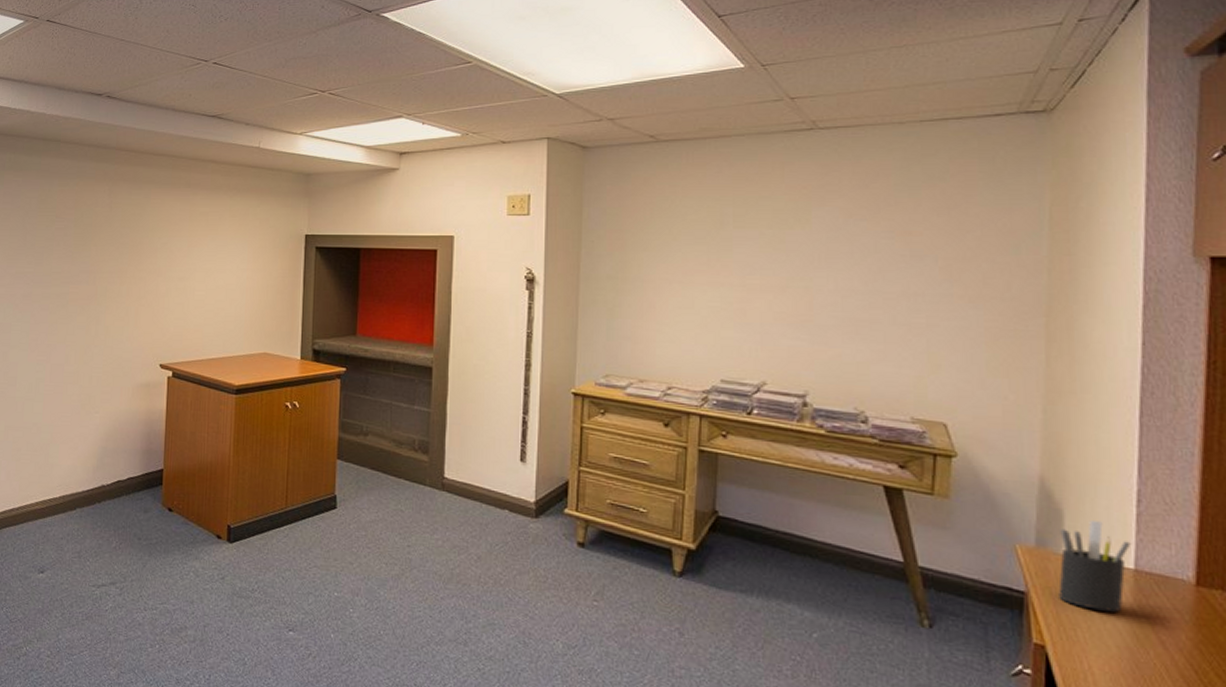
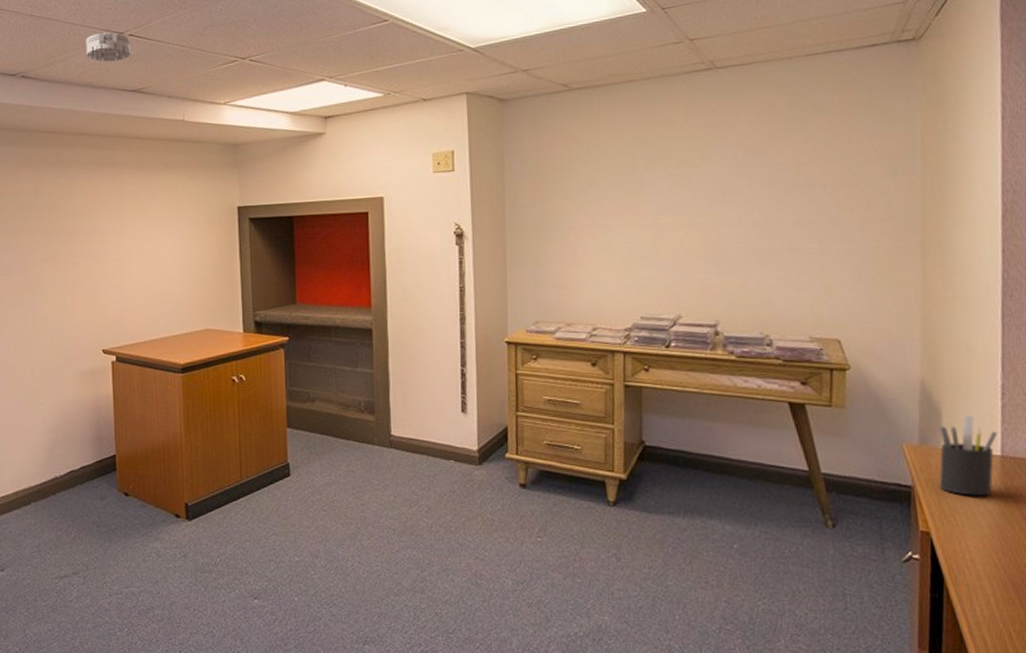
smoke detector: none [171,59,214,87] -> present [86,31,131,62]

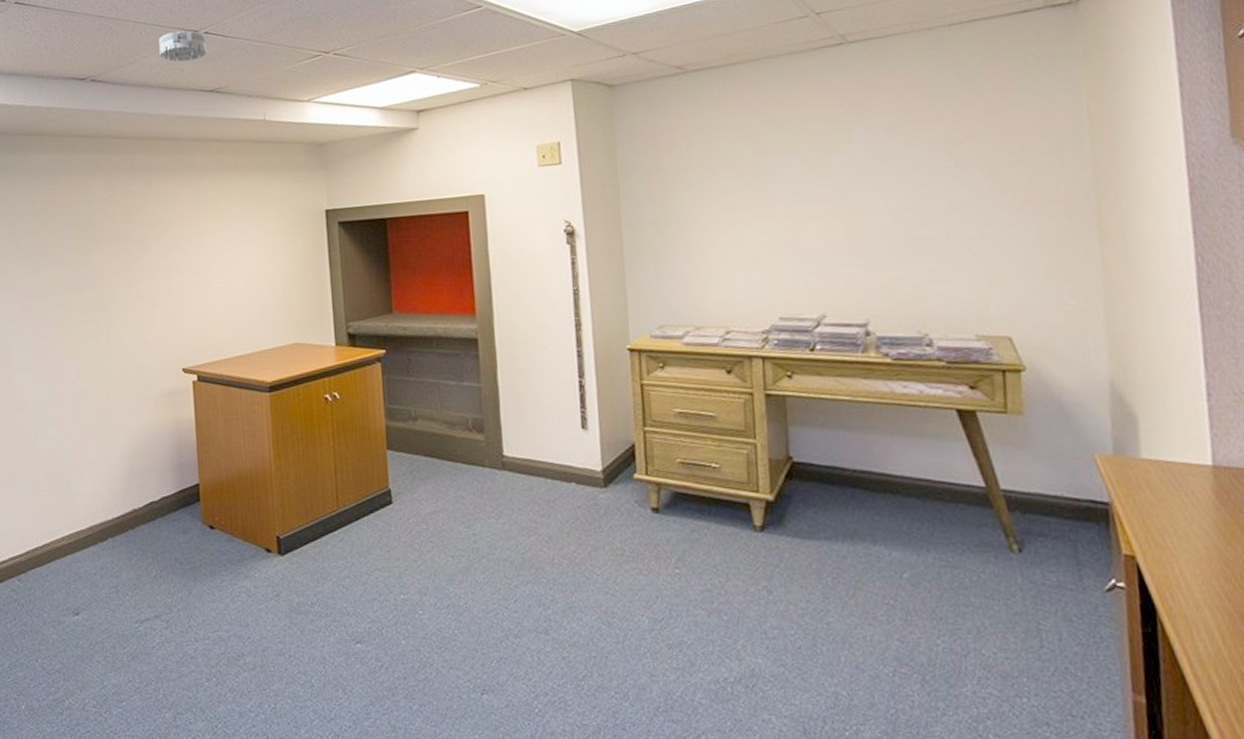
pen holder: present [939,416,998,496] -> none [1136,420,1207,513]

